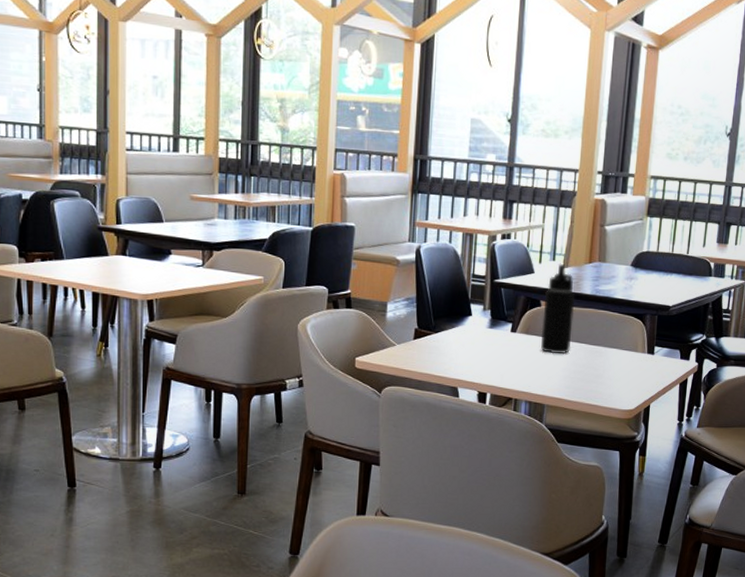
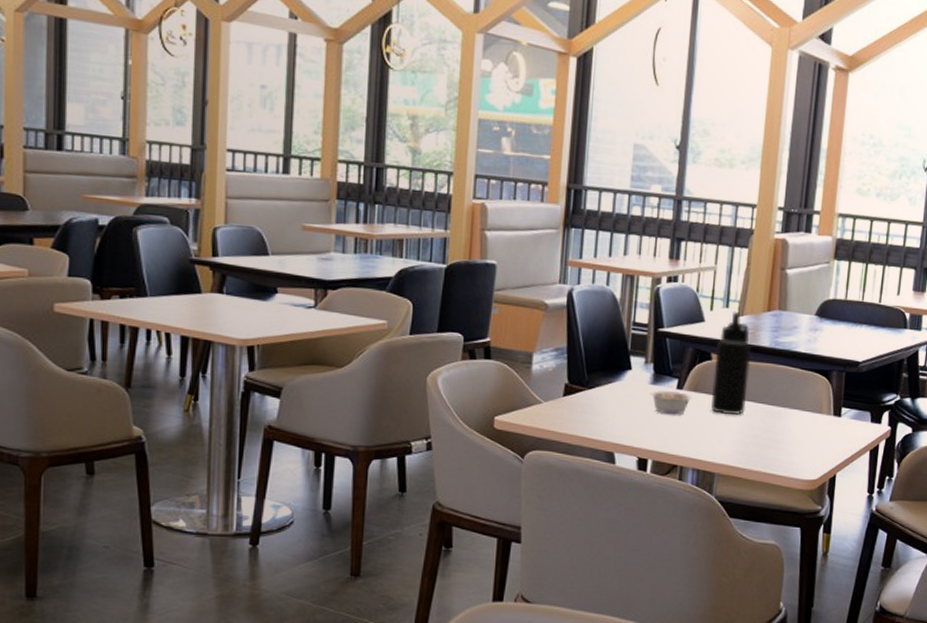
legume: none [488,333,525,355] -> present [650,390,693,415]

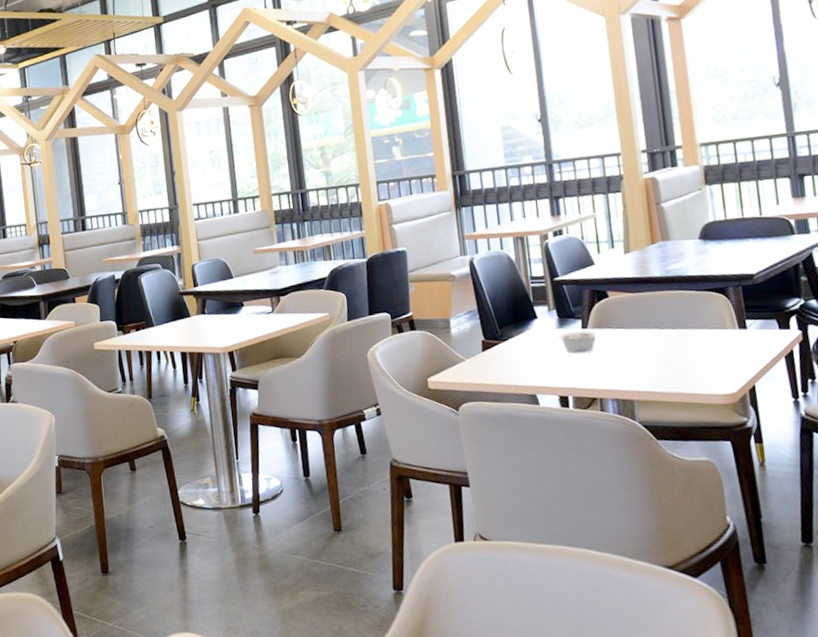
water bottle: present [711,311,751,416] -> none [611,249,651,345]

